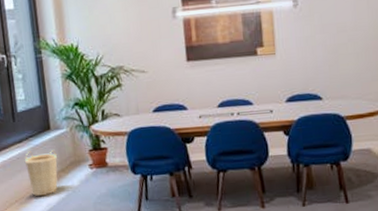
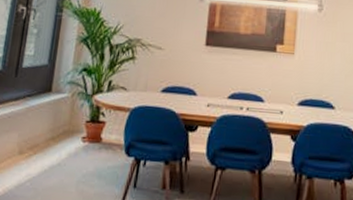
basket: present [24,149,58,196] -> none [14,111,51,164]

